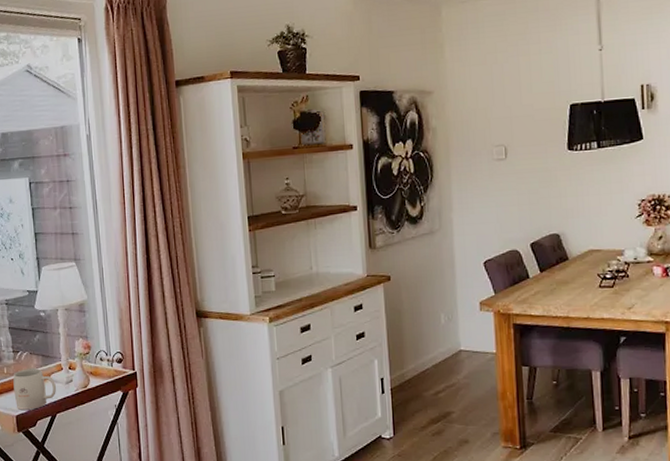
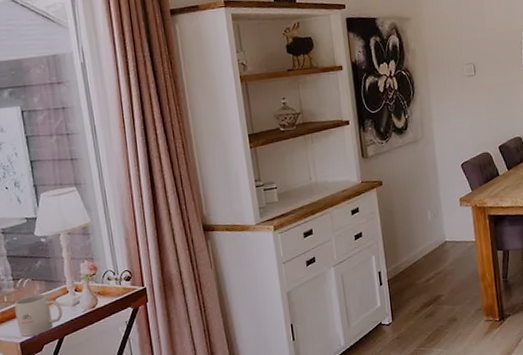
decorative jar: present [300,108,327,146] -> none [293,33,319,68]

